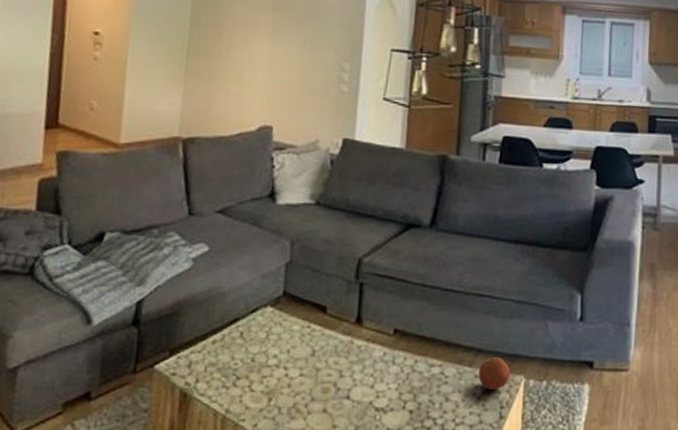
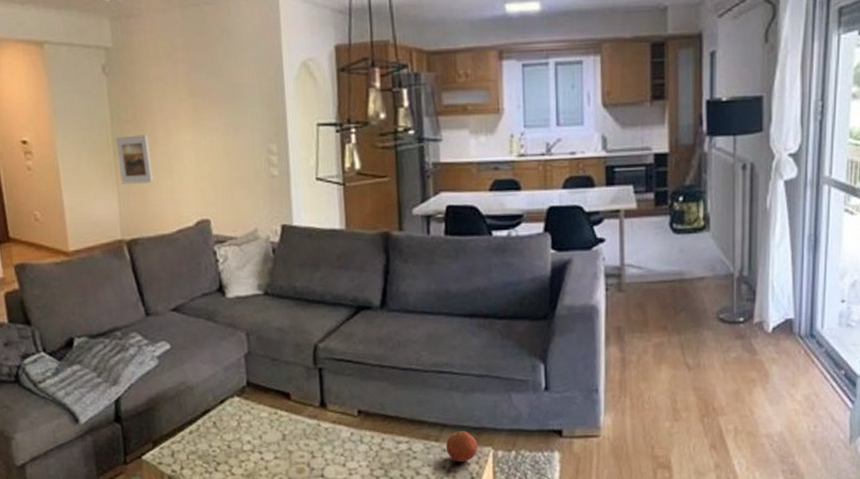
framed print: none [189,39,225,86] -> present [116,134,154,184]

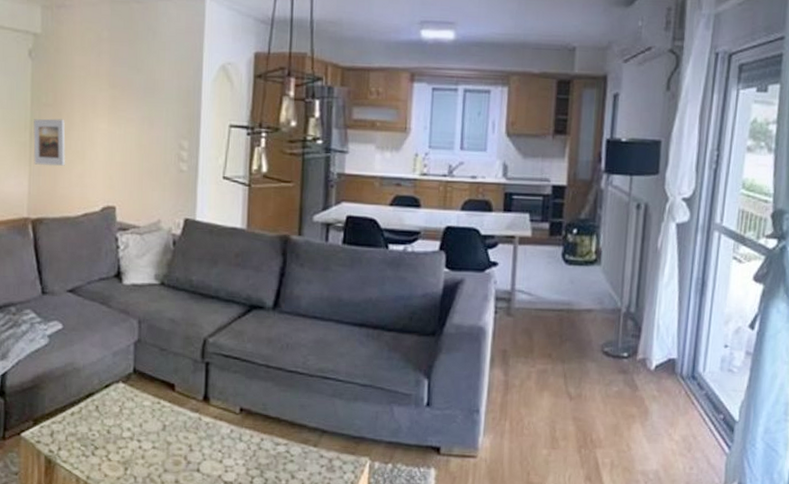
fruit: present [445,430,478,462] -> none [323,438,356,470]

